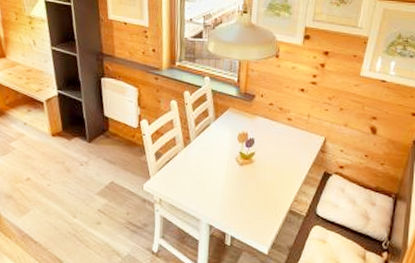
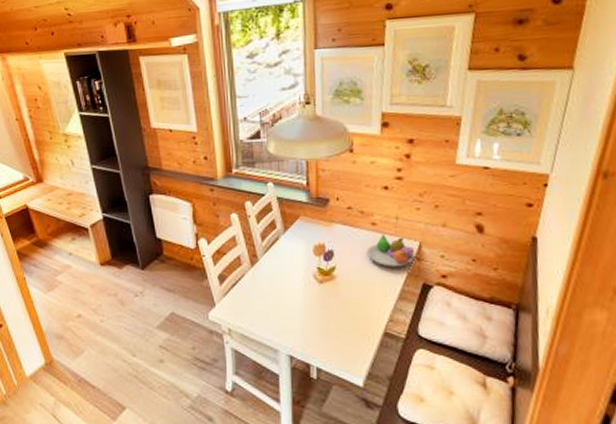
fruit bowl: none [281,129,321,157] -> present [366,235,415,267]

